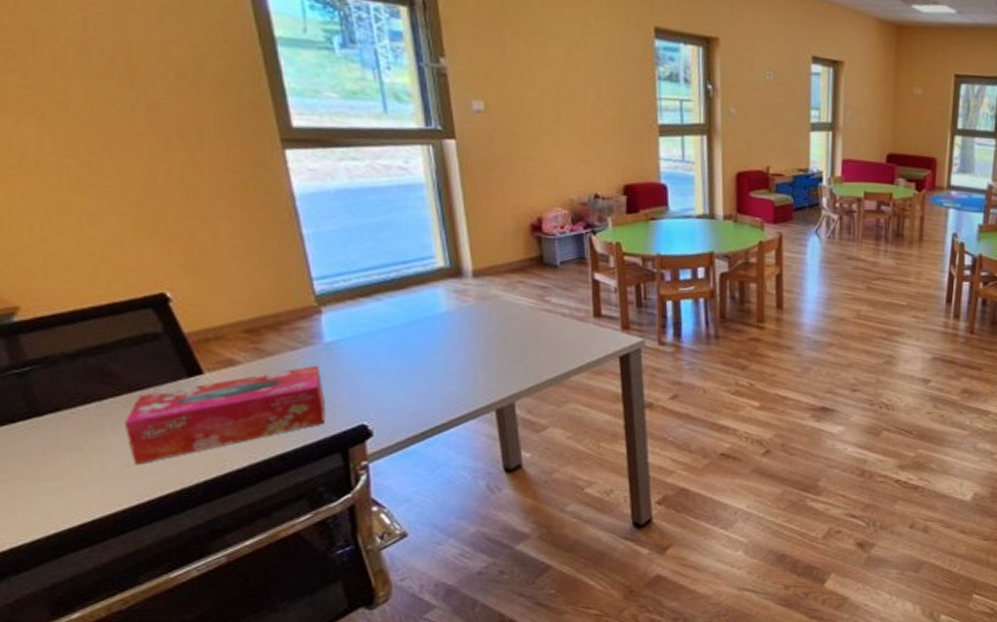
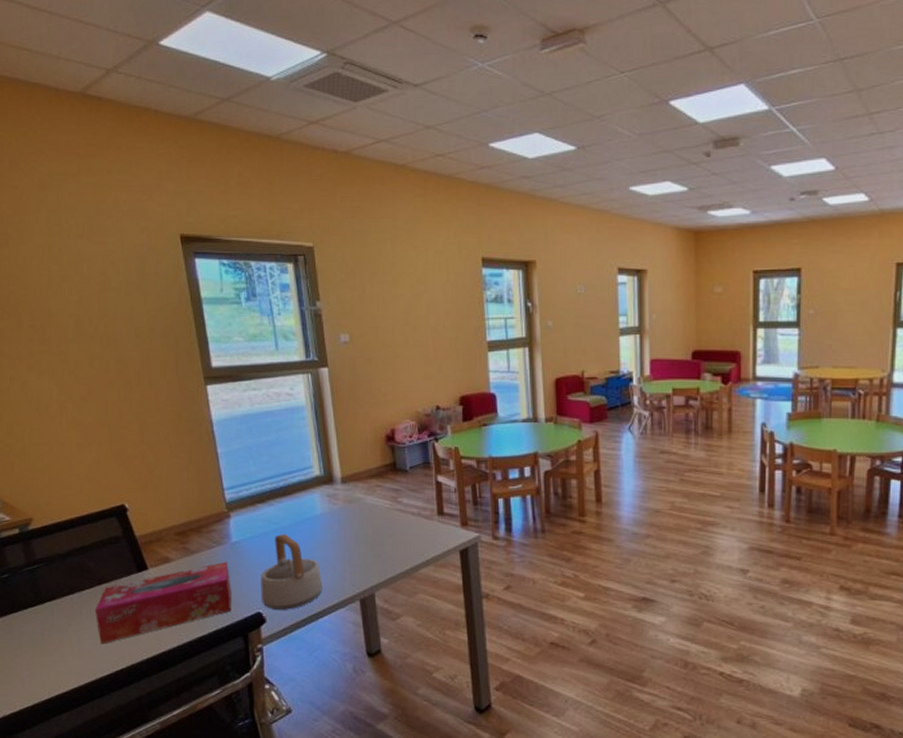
teapot: none [365,333,449,422] -> present [261,533,324,610]

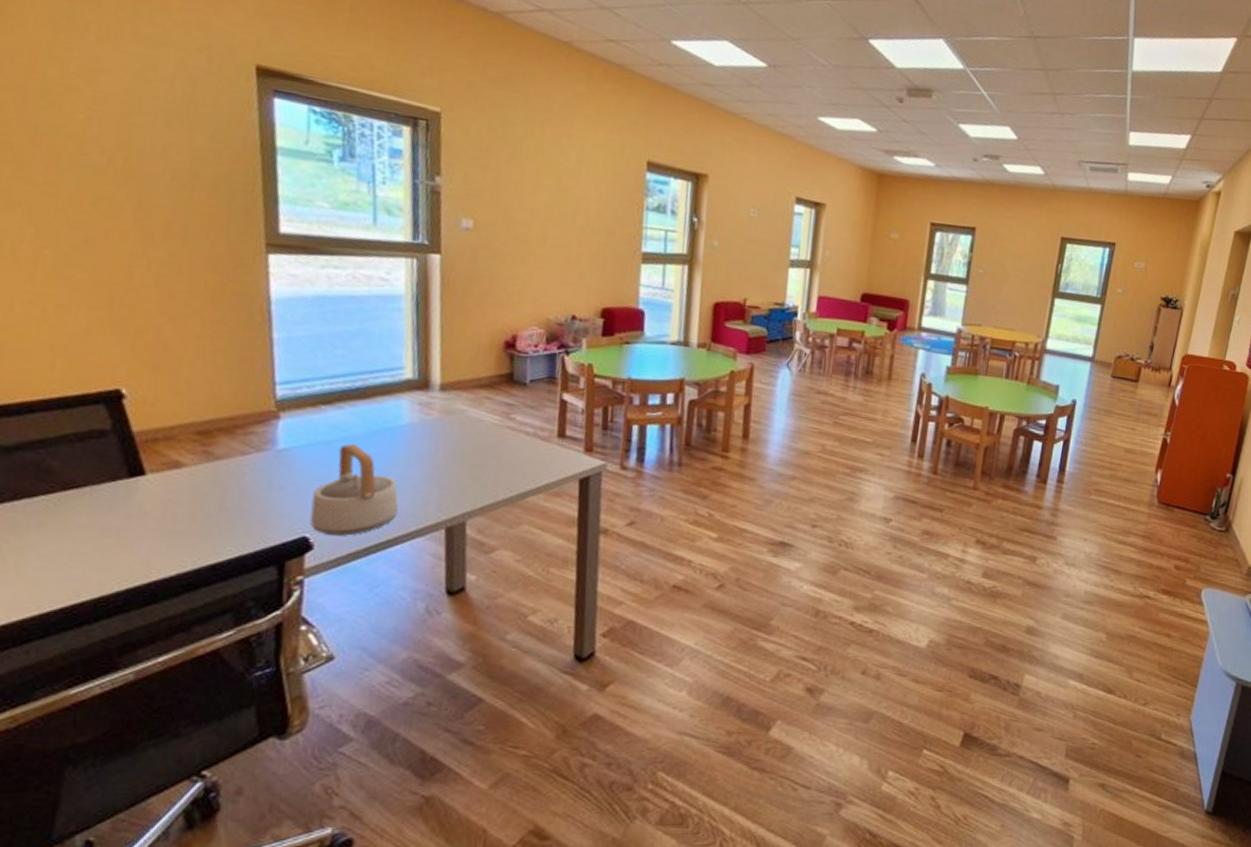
tissue box: present [94,561,232,644] -> none [50,471,269,569]

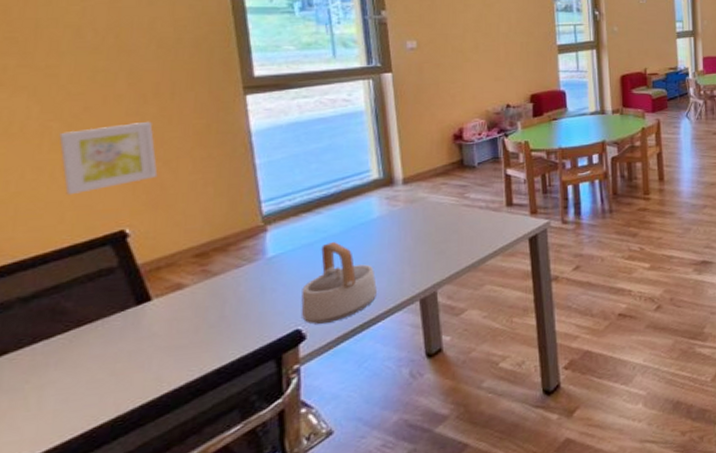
wall art: none [54,264,162,339] -> present [59,121,158,196]

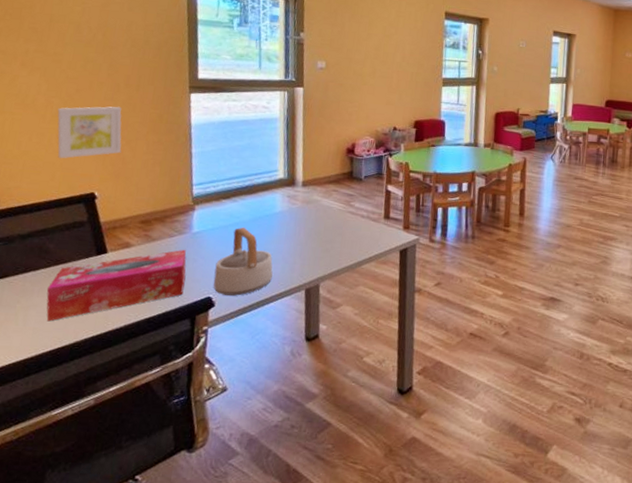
tissue box: none [67,279,264,399] -> present [46,249,187,322]

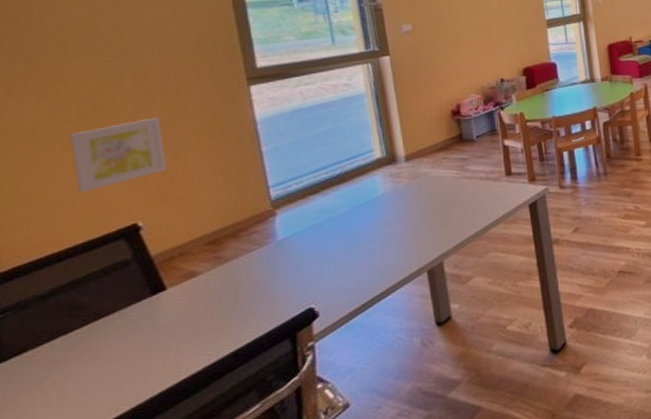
tissue box: present [46,249,187,322] -> none [86,261,276,391]
teapot: present [213,227,273,296] -> none [313,220,387,302]

